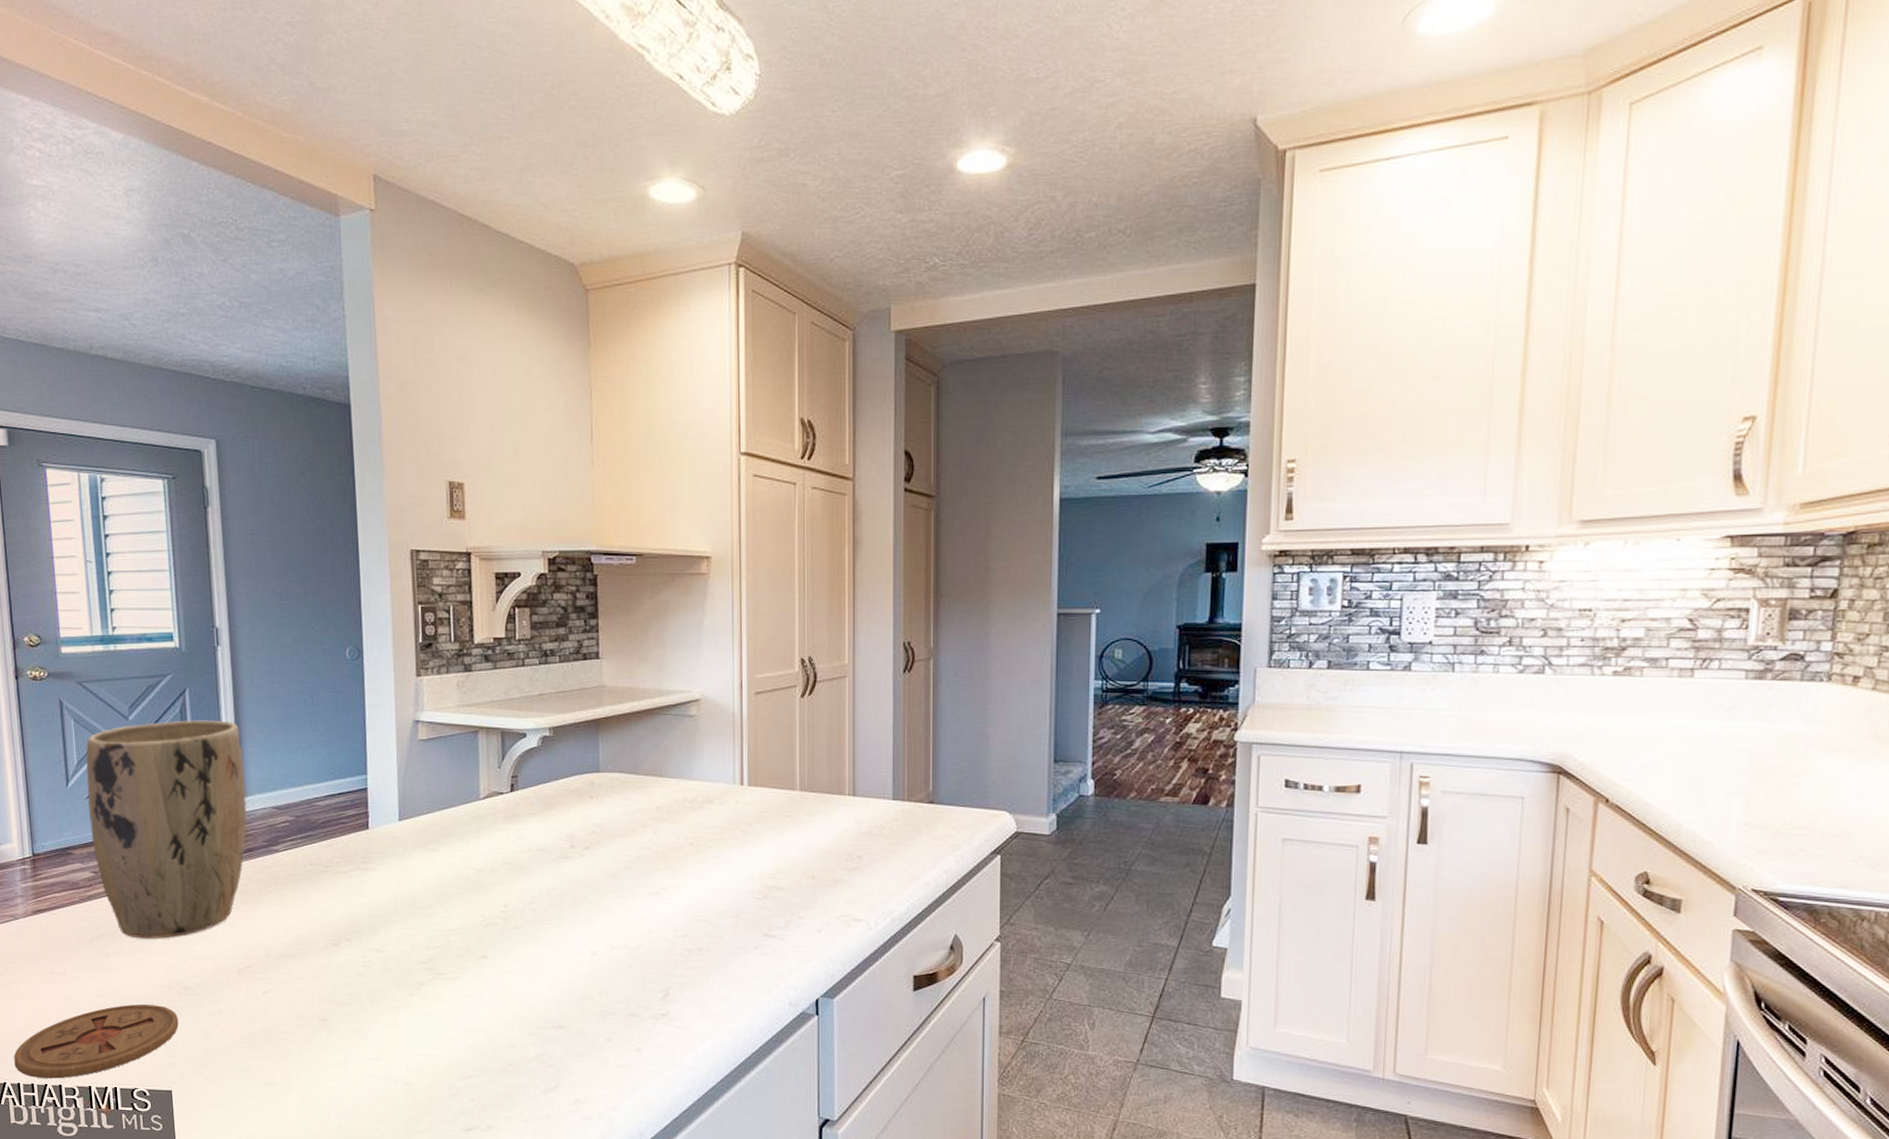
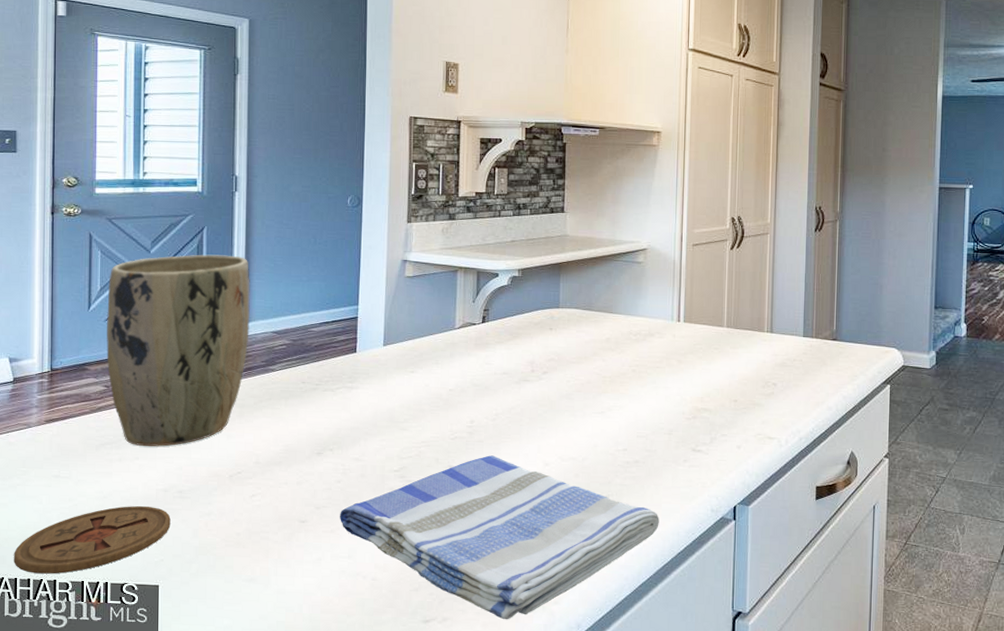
dish towel: none [364,944,729,1128] -> present [340,455,659,620]

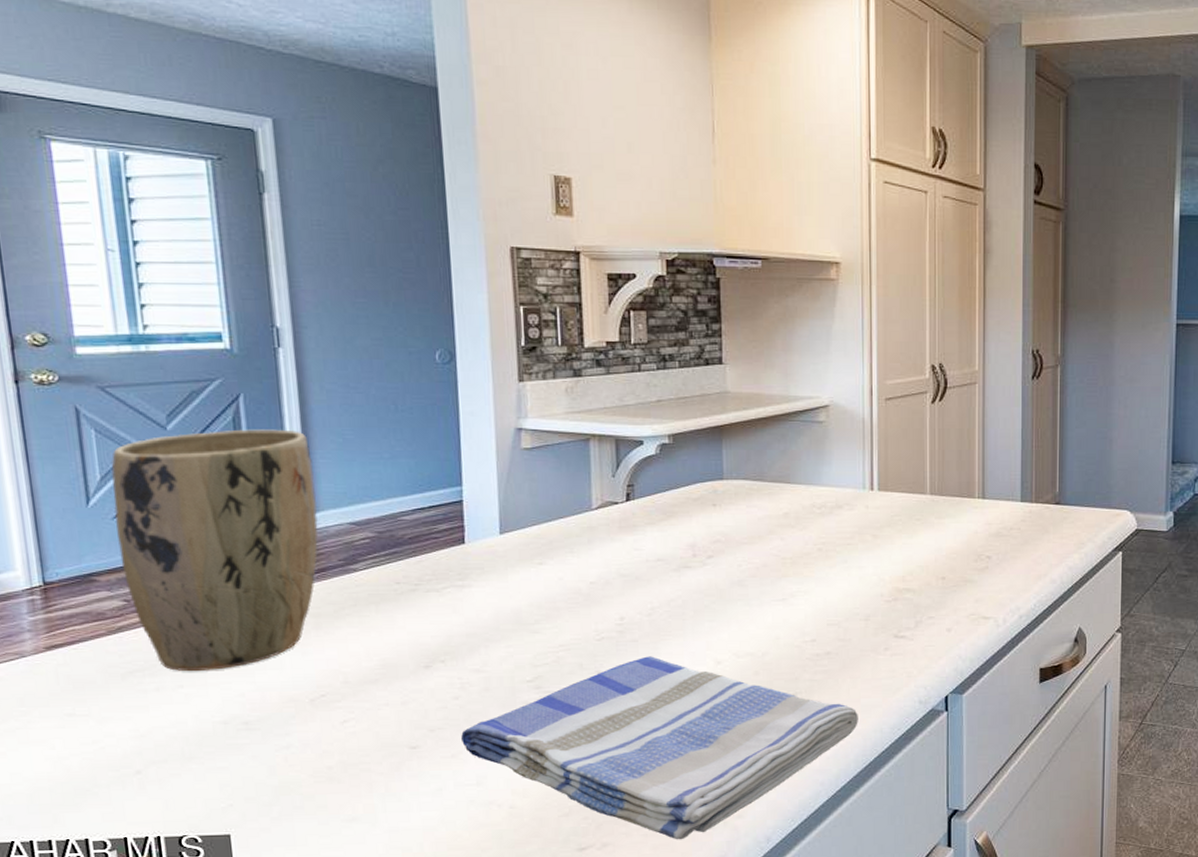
coaster: present [14,505,171,574] -> none [24,742,238,833]

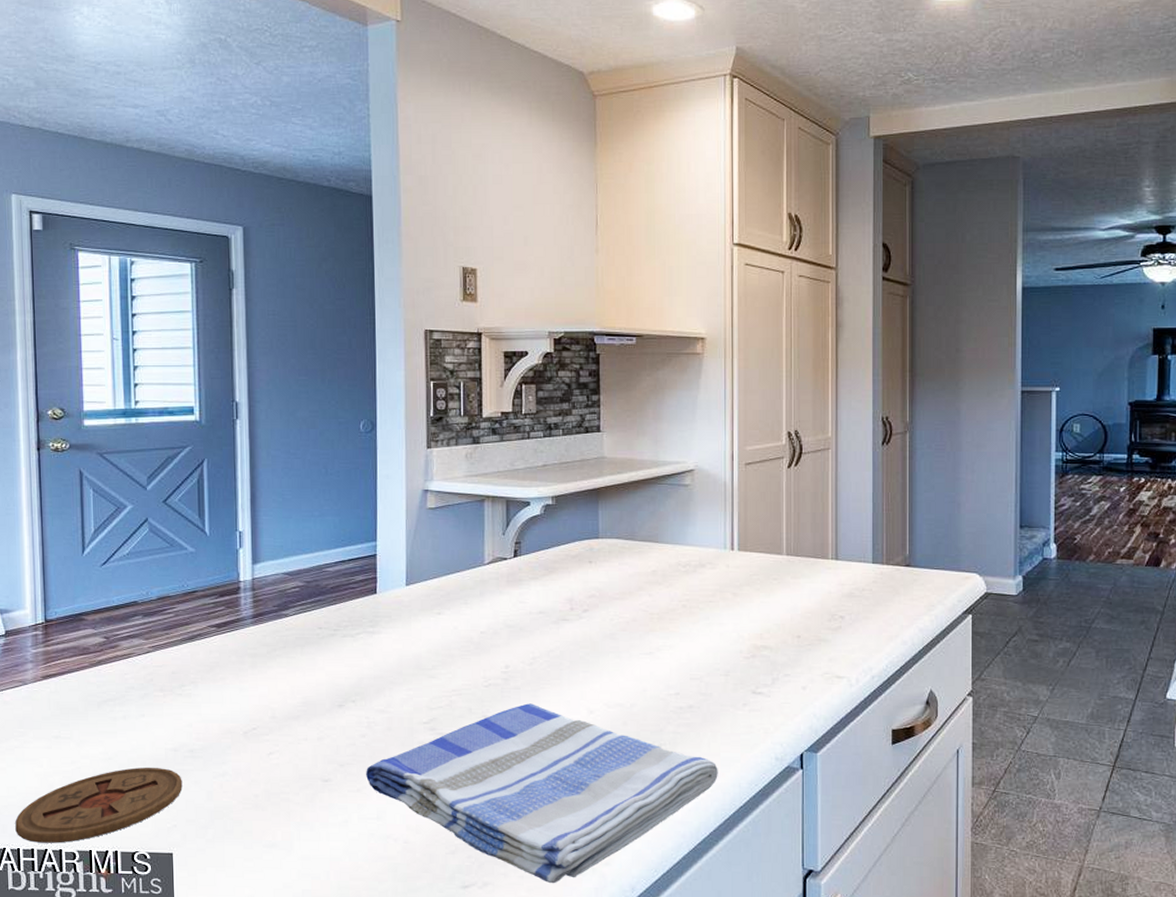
coaster: none [24,742,238,833] -> present [15,767,183,843]
plant pot: present [111,429,318,672] -> none [102,490,259,703]

